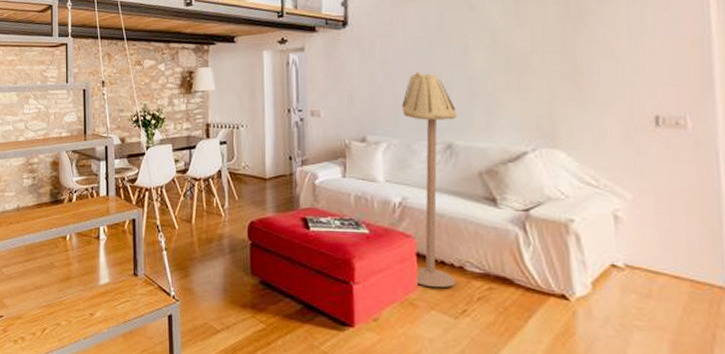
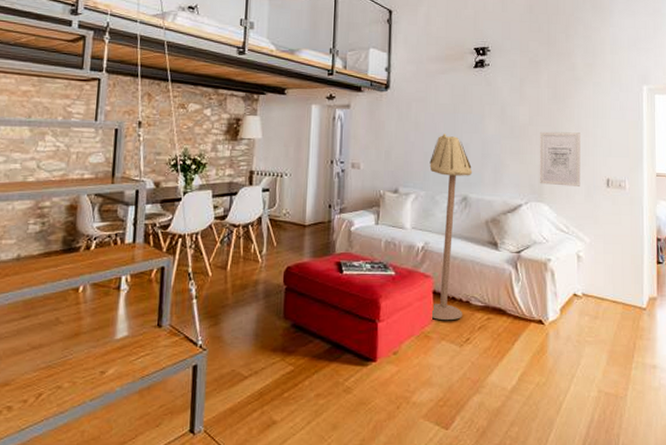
wall art: none [547,57,614,127] -> present [539,131,581,186]

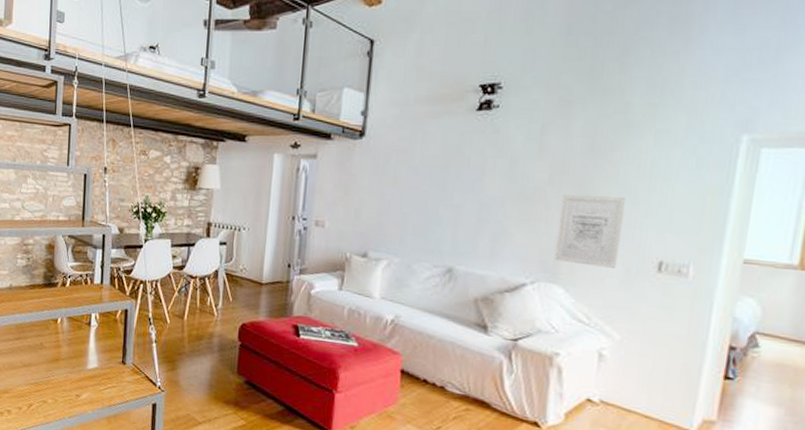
floor lamp: present [429,134,473,321] -> none [396,192,463,405]

